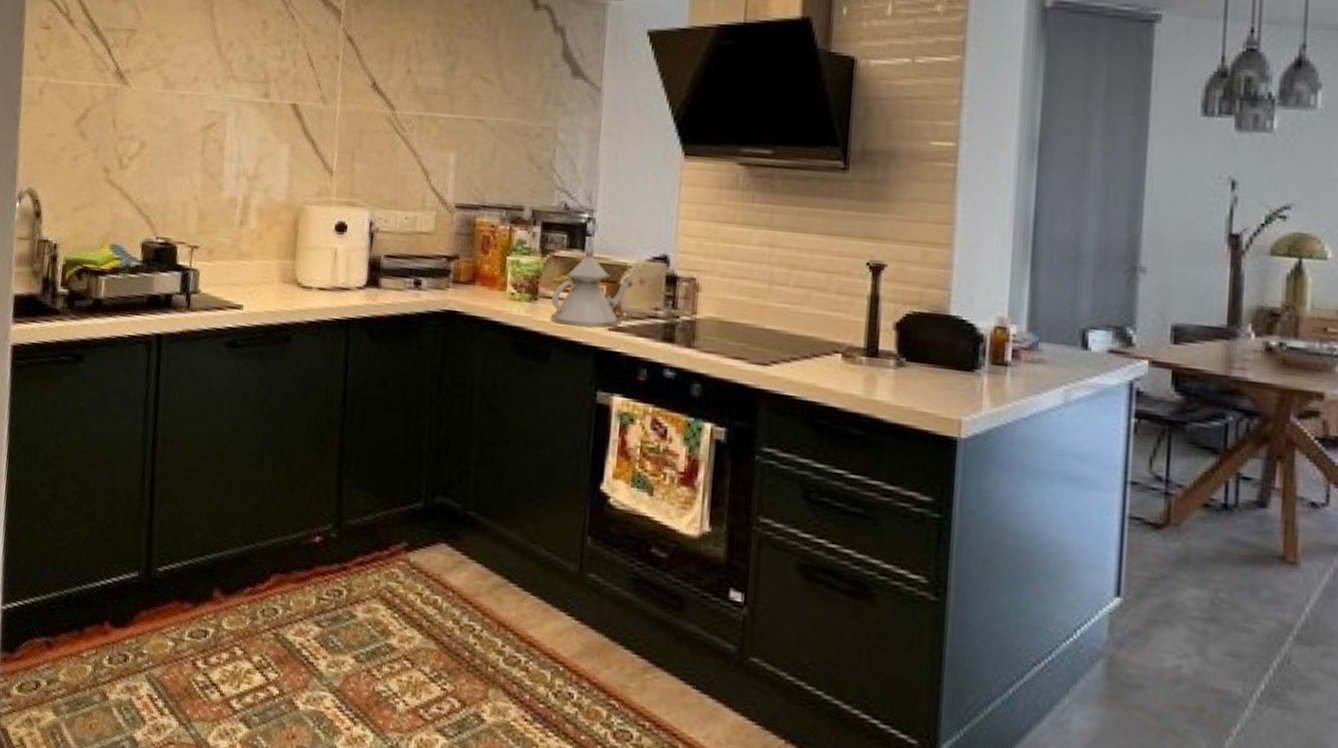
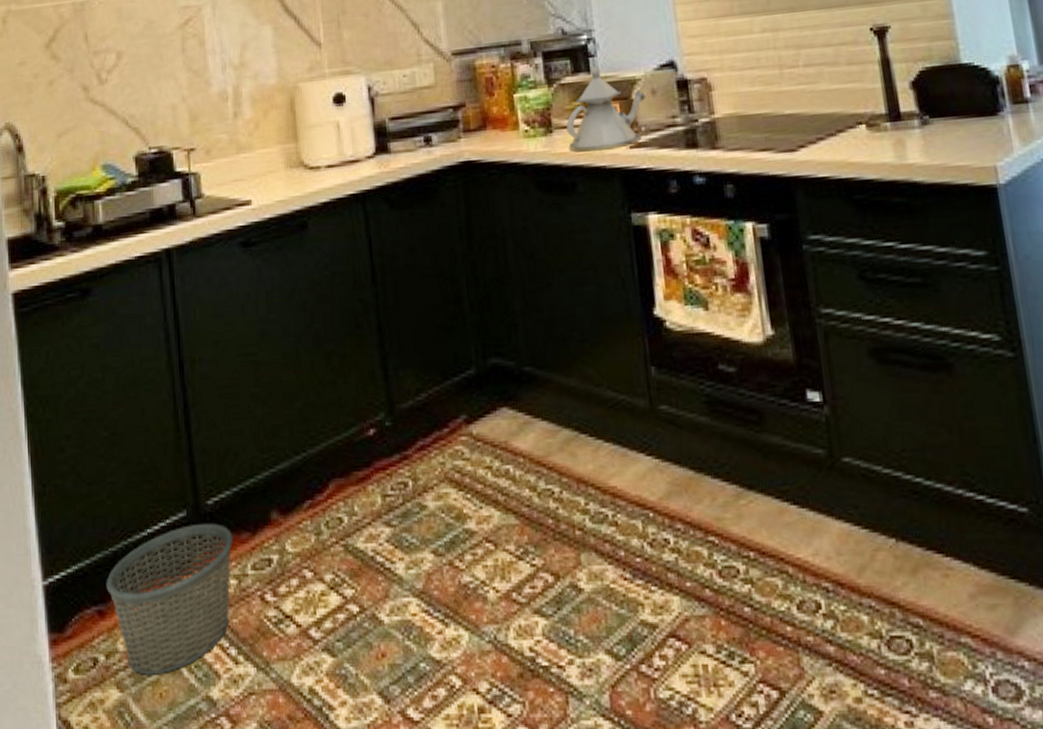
basket: none [56,585,177,709] -> present [106,523,234,675]

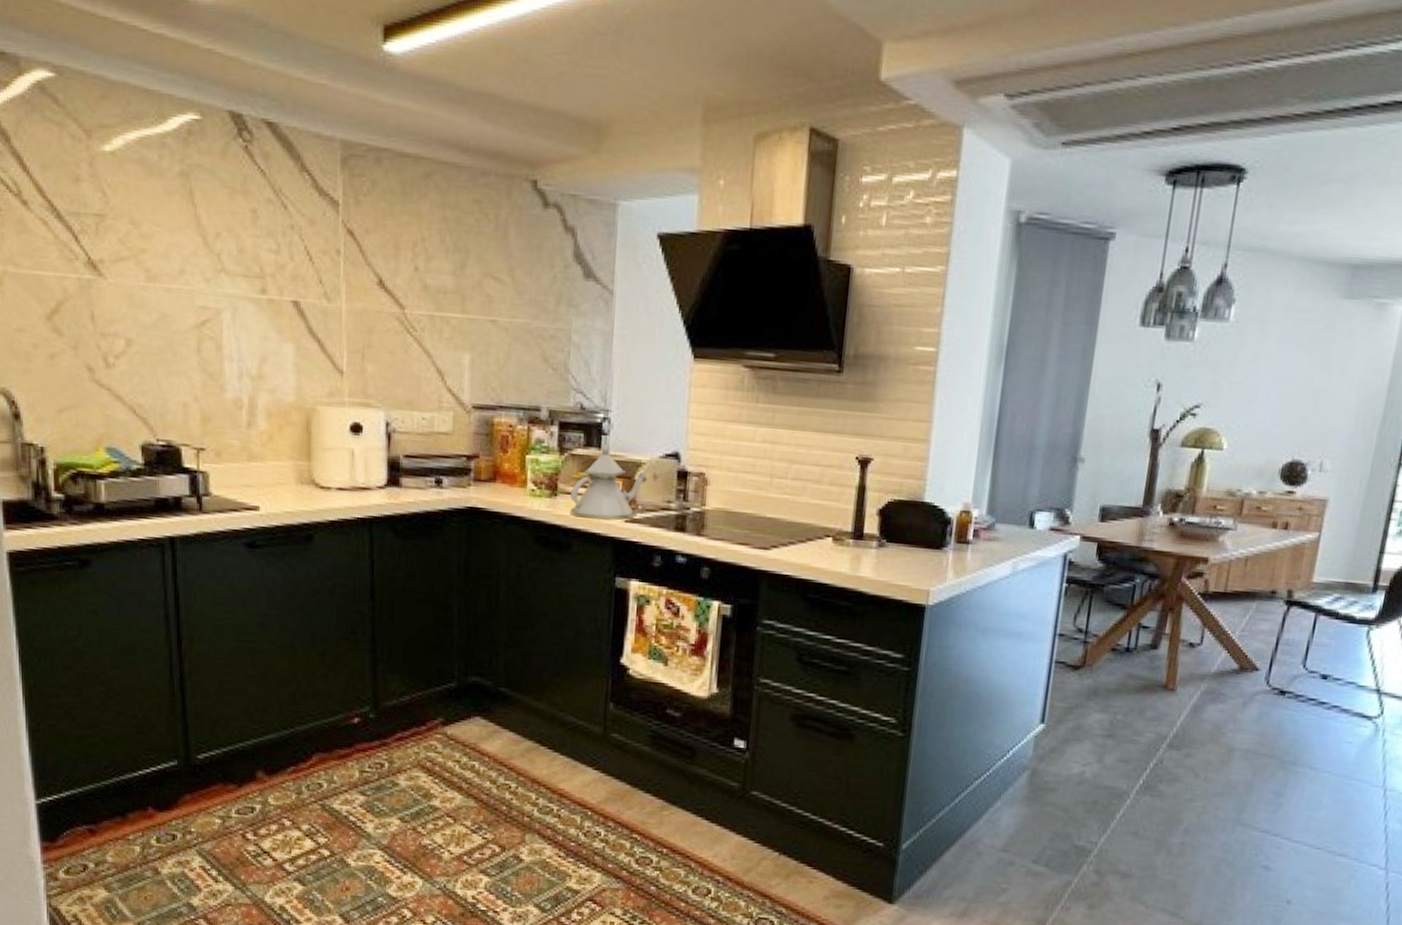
basket: present [106,523,234,675] -> none [97,772,221,883]

